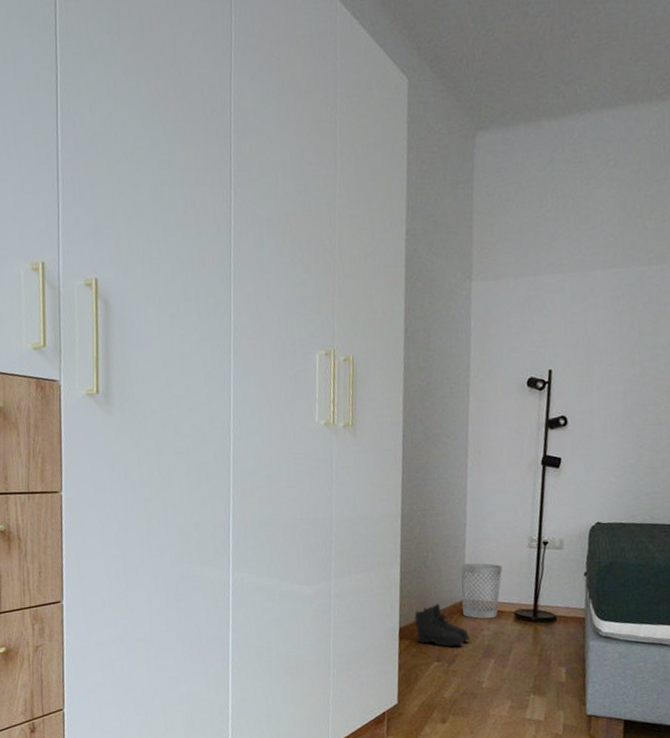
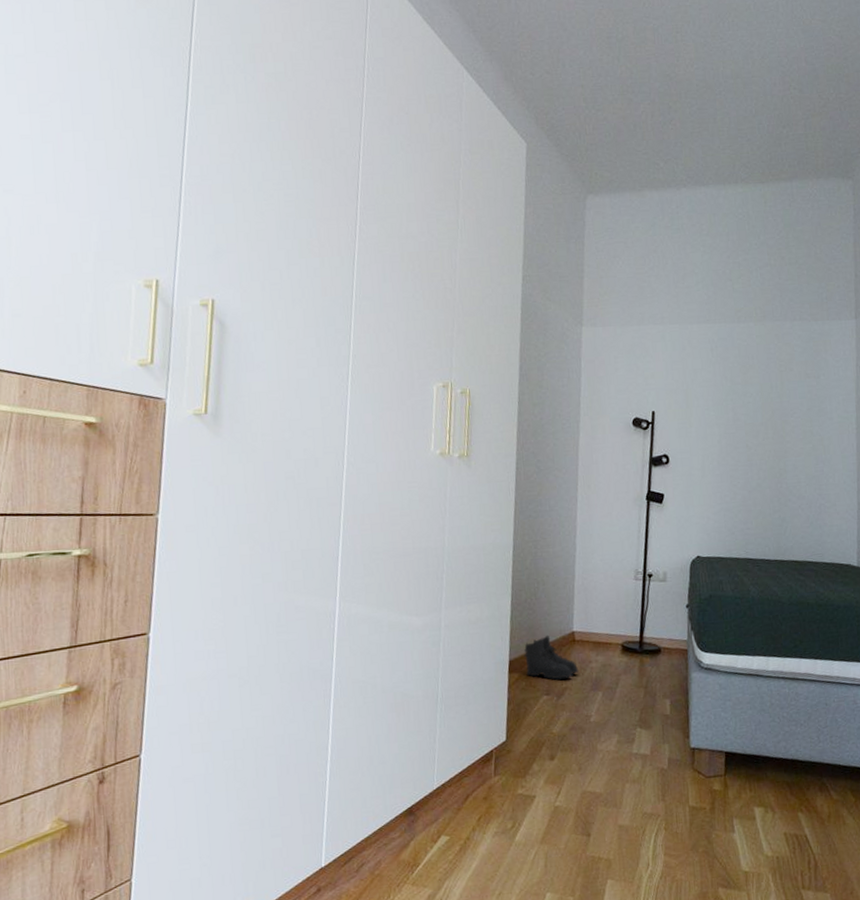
wastebasket: present [460,562,503,619] -> none [569,594,610,651]

